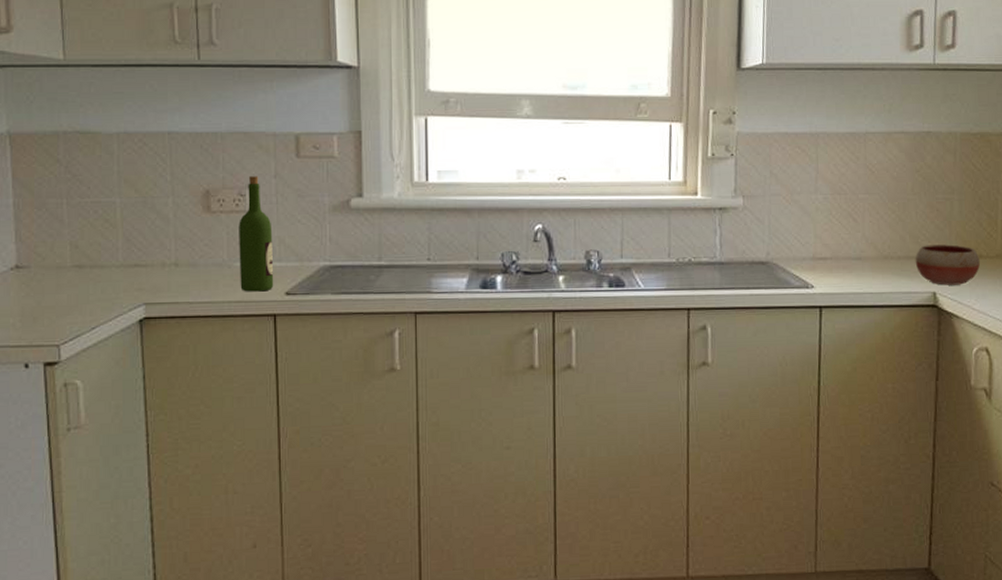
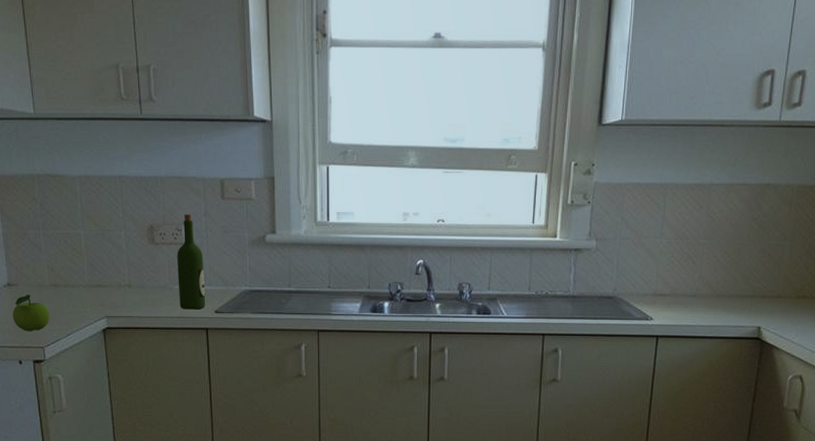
fruit: none [19,279,70,325] -> present [12,295,50,331]
bowl: present [915,244,980,286] -> none [744,285,803,321]

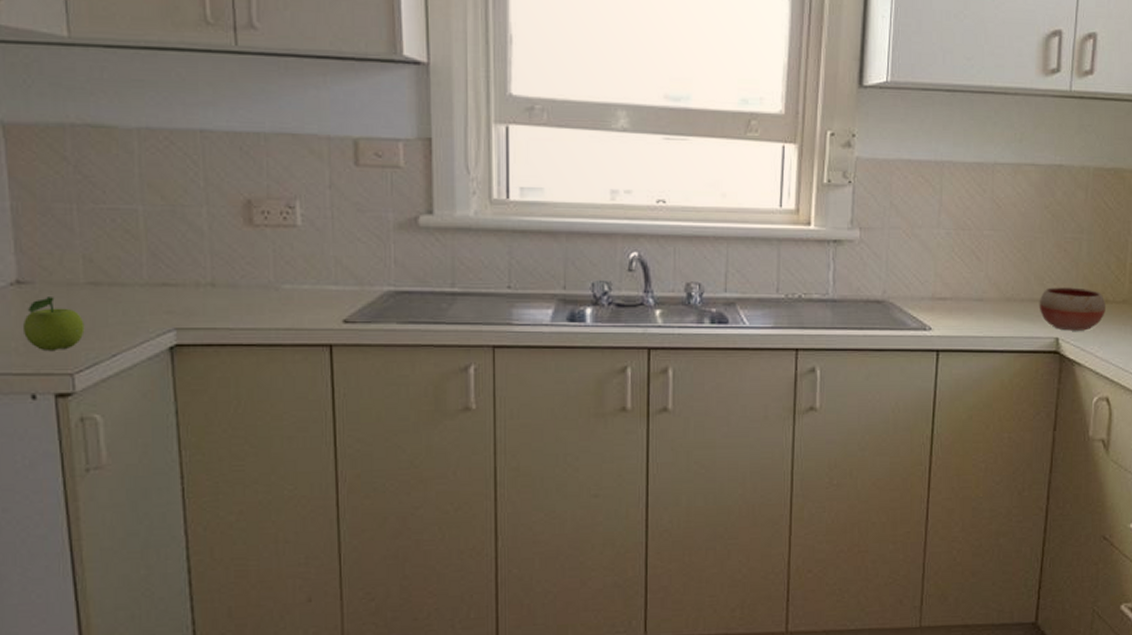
wine bottle: present [177,214,206,310] -> none [287,185,330,318]
bowl: none [744,285,803,321] -> present [1039,287,1105,331]

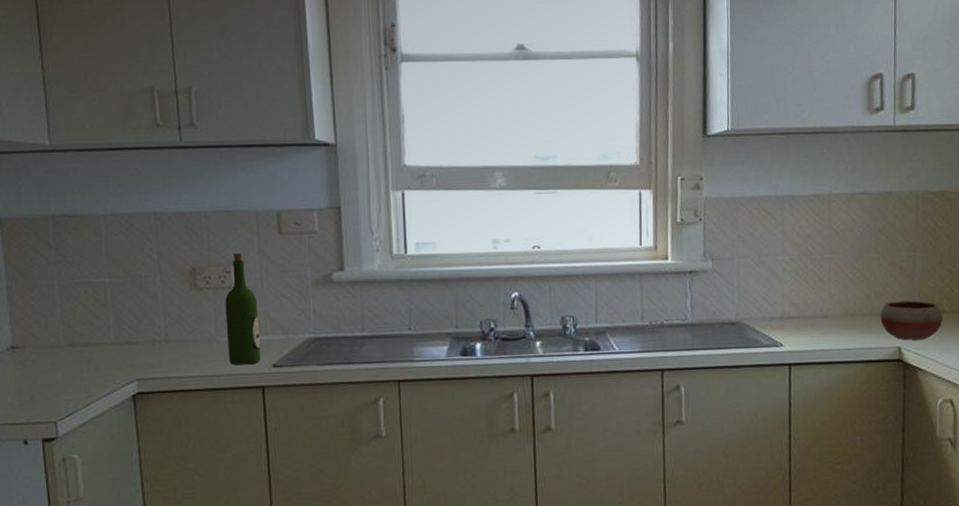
fruit: present [22,297,85,350] -> none [16,358,65,403]
wine bottle: none [287,185,330,318] -> present [225,253,261,365]

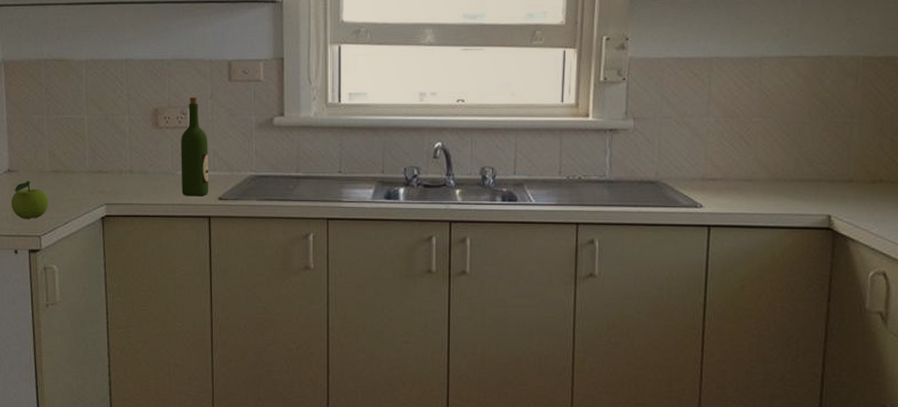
fruit: none [16,358,65,403] -> present [10,181,49,219]
bowl: present [880,300,943,340] -> none [809,168,880,209]

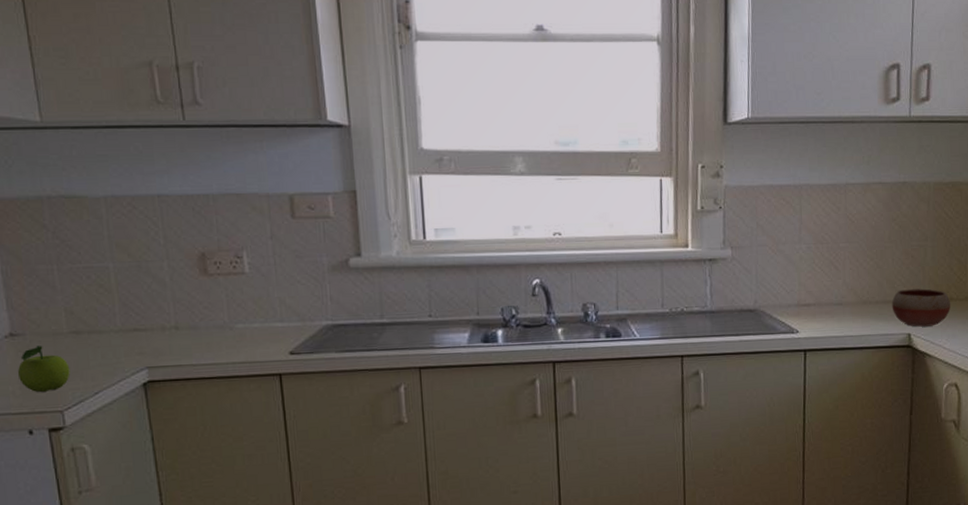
wine bottle: present [181,97,209,196] -> none [237,238,278,353]
bowl: none [809,168,880,209] -> present [891,288,950,327]

